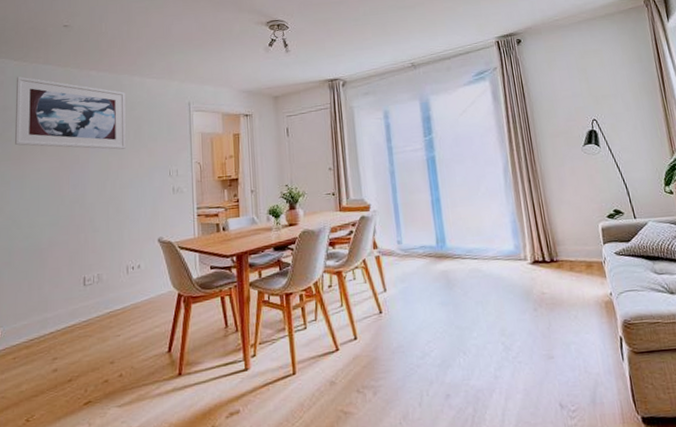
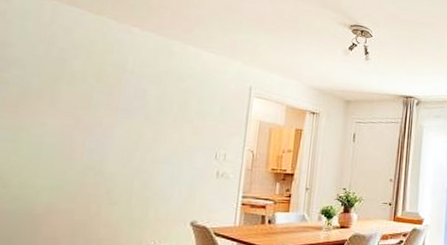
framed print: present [14,76,126,150] -> none [13,11,174,121]

